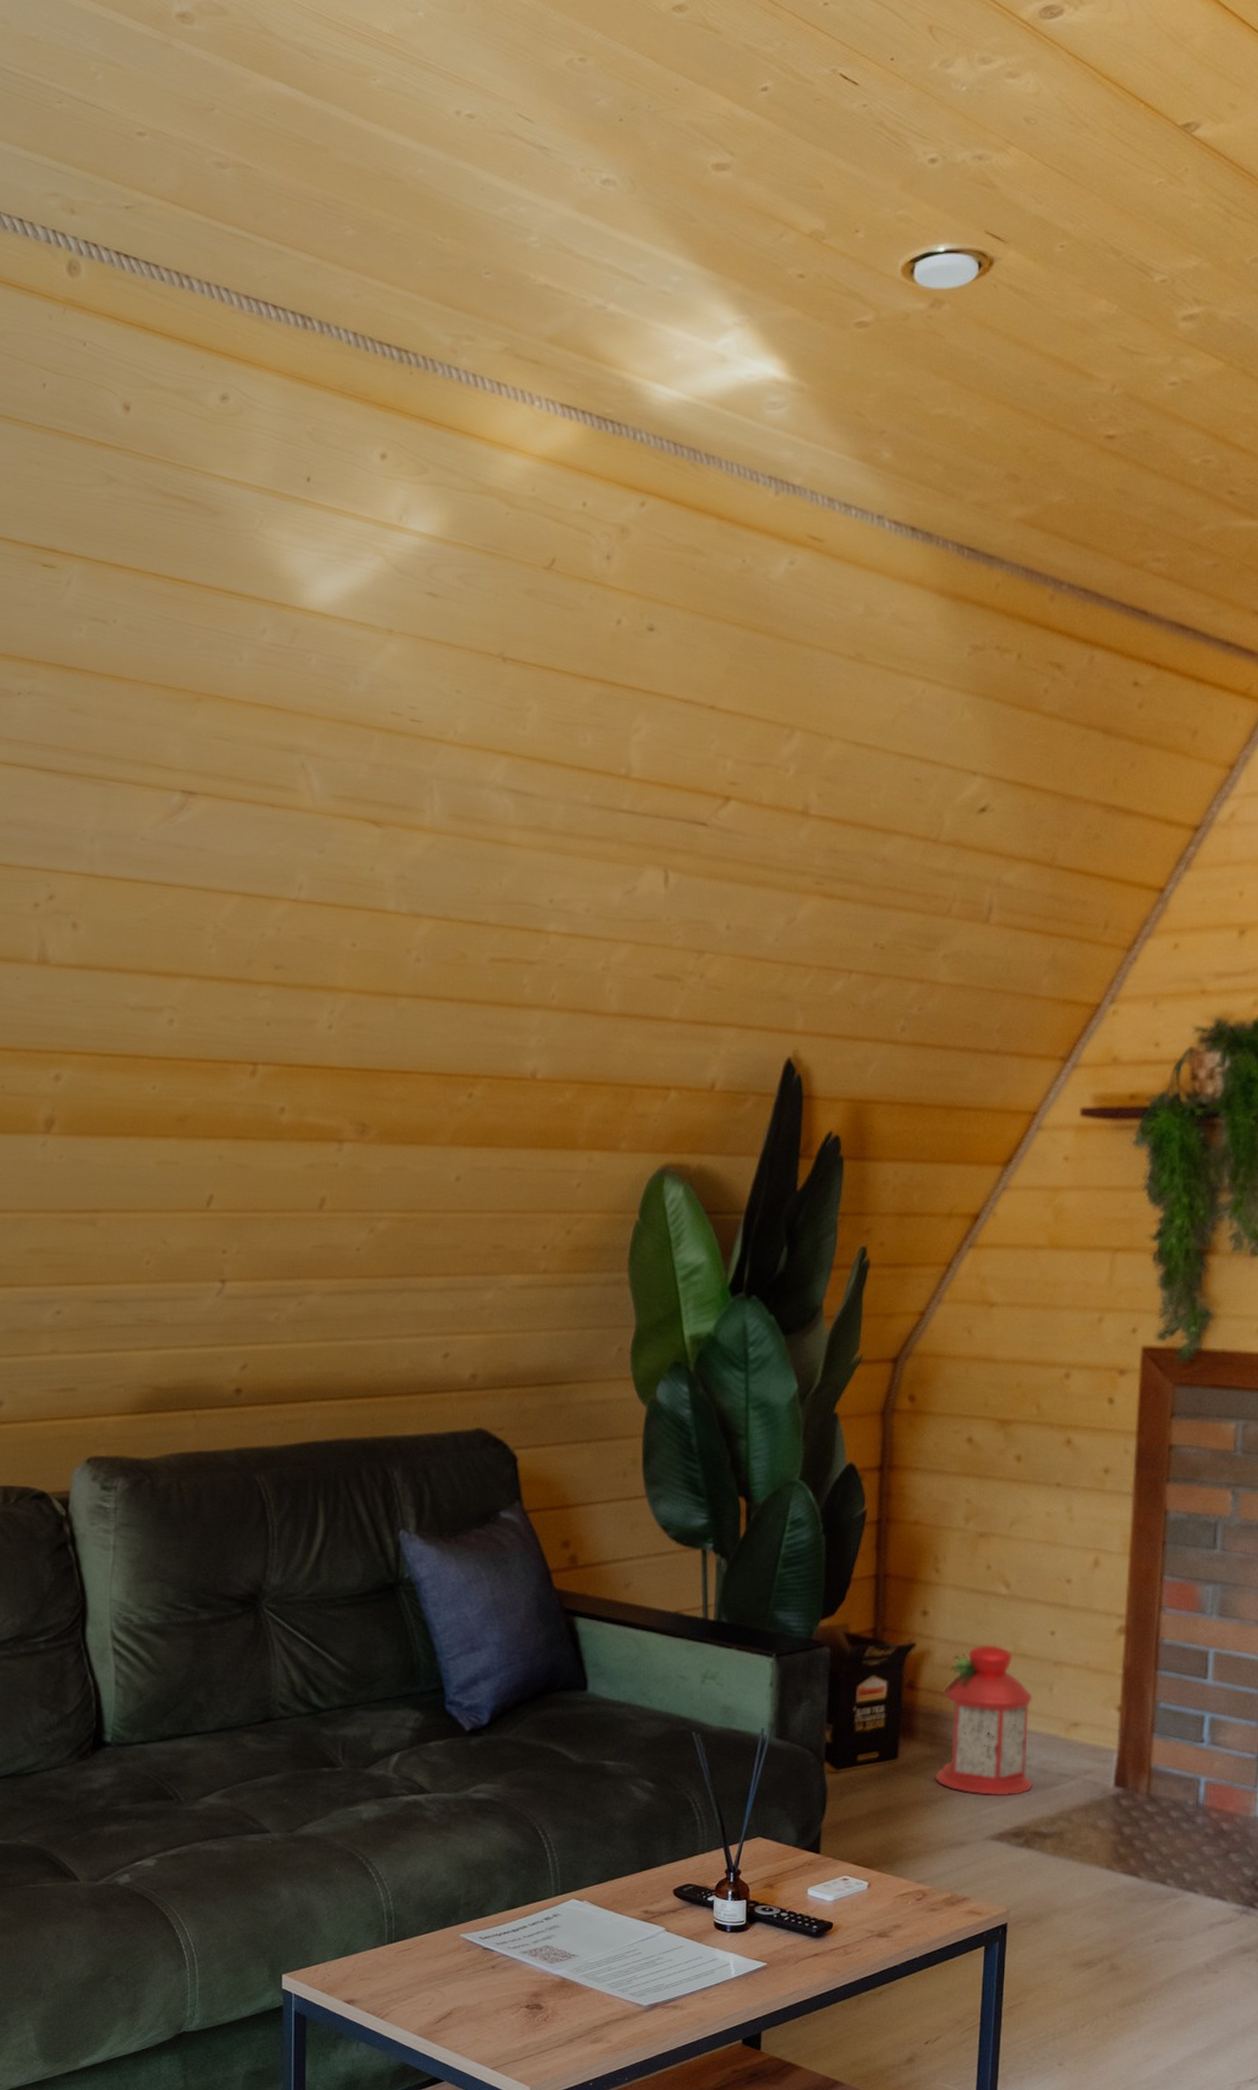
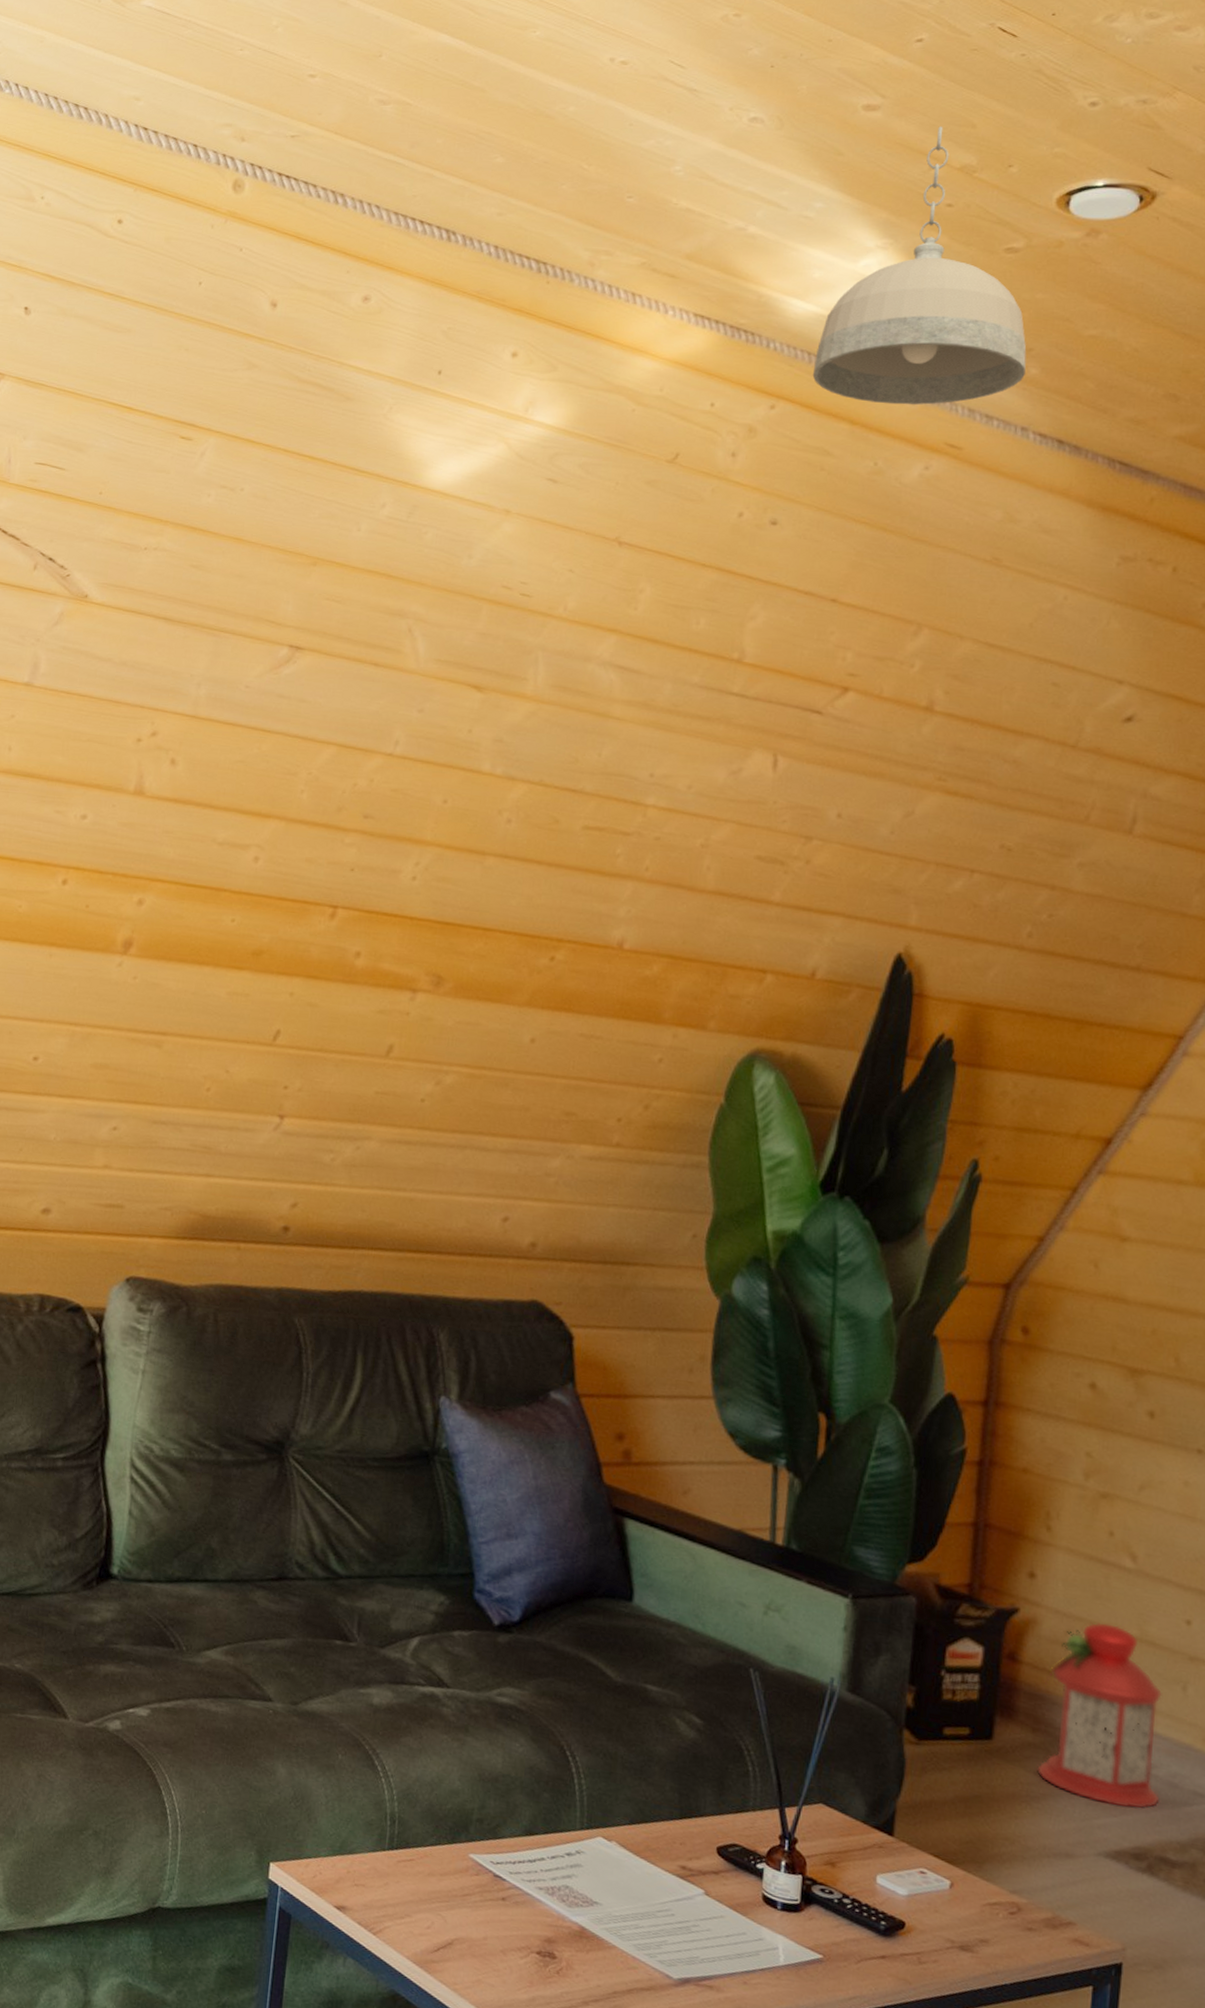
pendant light: none [679,187,880,496] -> present [812,126,1027,405]

